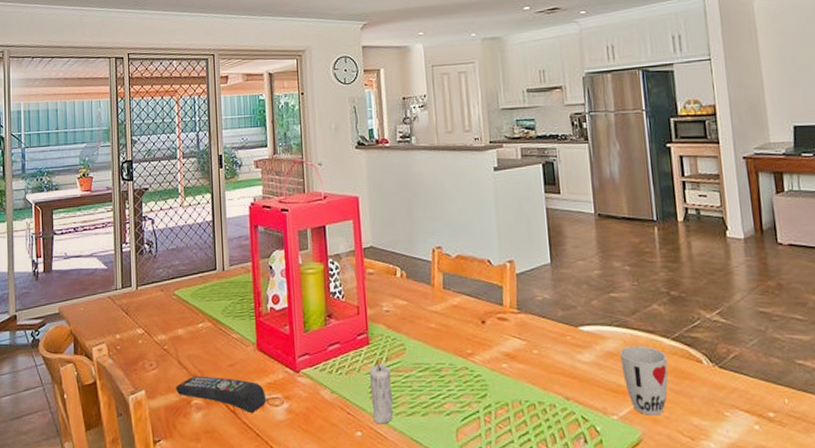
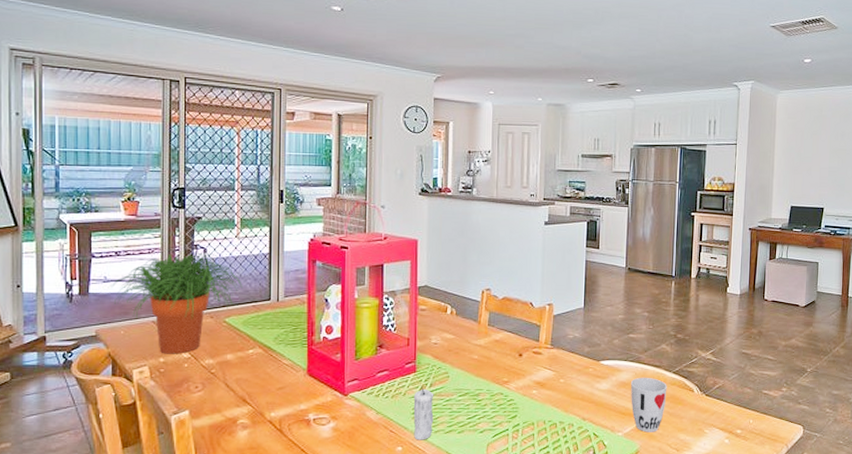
potted plant: none [70,223,189,331] -> present [111,252,243,354]
remote control: present [176,376,267,413] -> none [222,398,314,431]

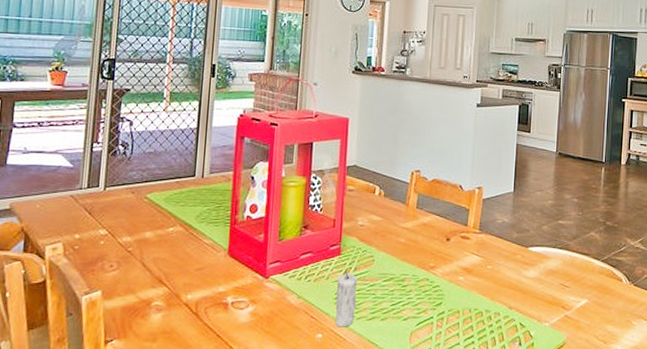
potted plant: present [111,252,243,354] -> none [30,125,167,231]
cup: present [630,377,667,432] -> none [558,265,596,323]

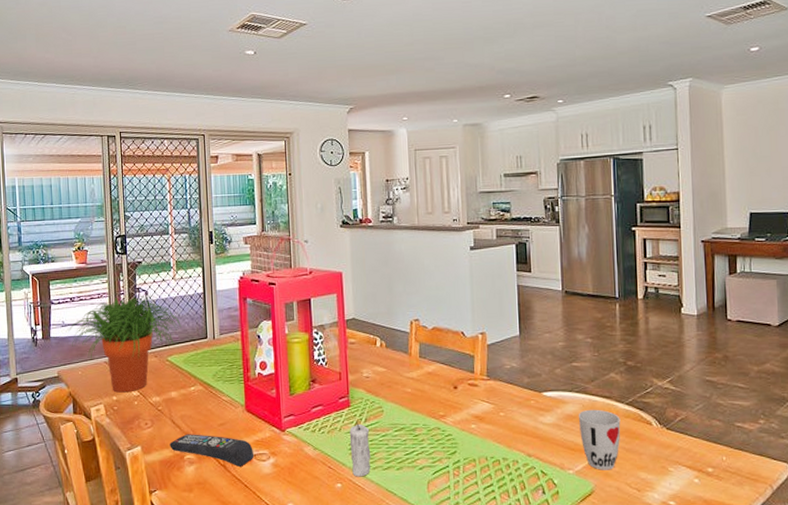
potted plant: none [30,125,167,231] -> present [68,294,181,393]
remote control: none [136,278,232,315] -> present [170,434,255,467]
cup: none [558,265,596,323] -> present [578,409,621,470]

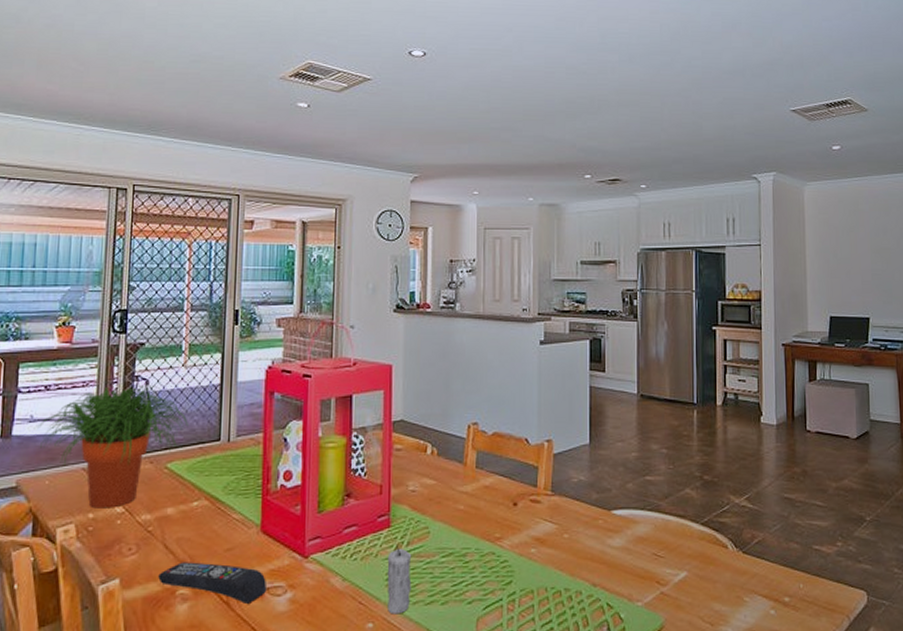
cup: present [578,409,621,470] -> none [649,530,695,602]

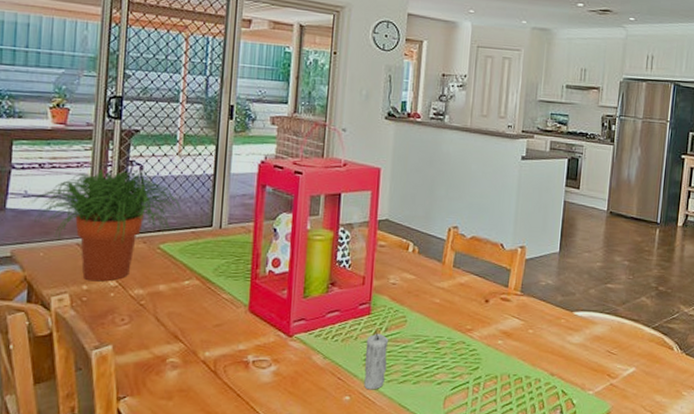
remote control: present [158,562,267,604] -> none [150,334,253,374]

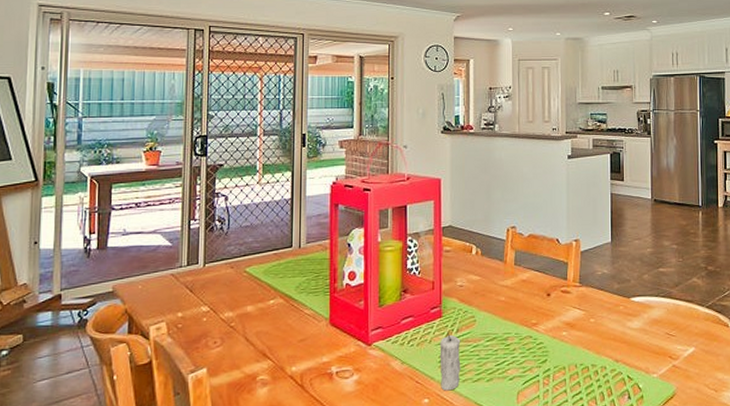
potted plant: present [31,169,182,282] -> none [129,200,264,309]

